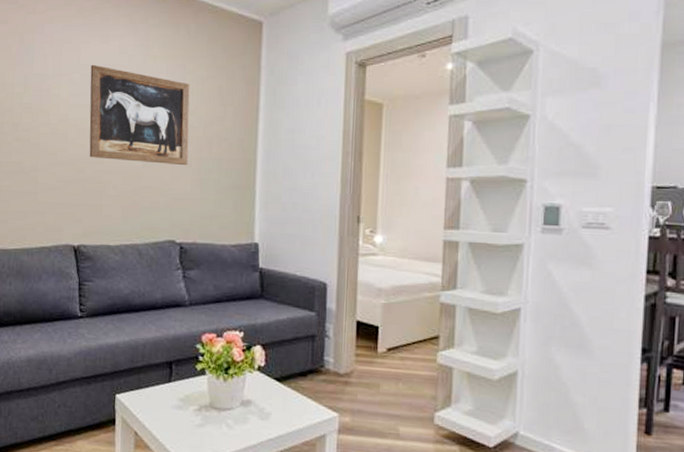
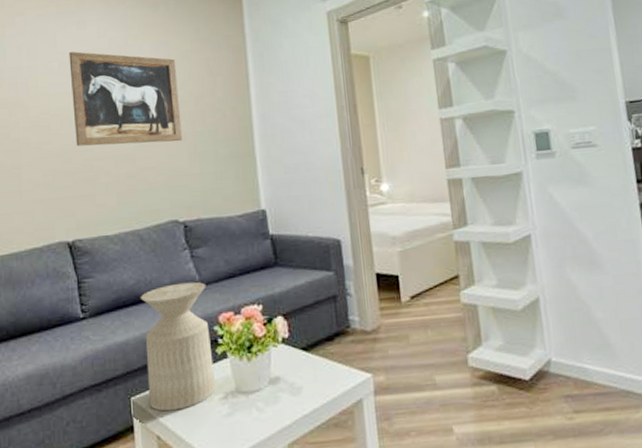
side table: none [131,299,194,413] -> present [140,281,216,412]

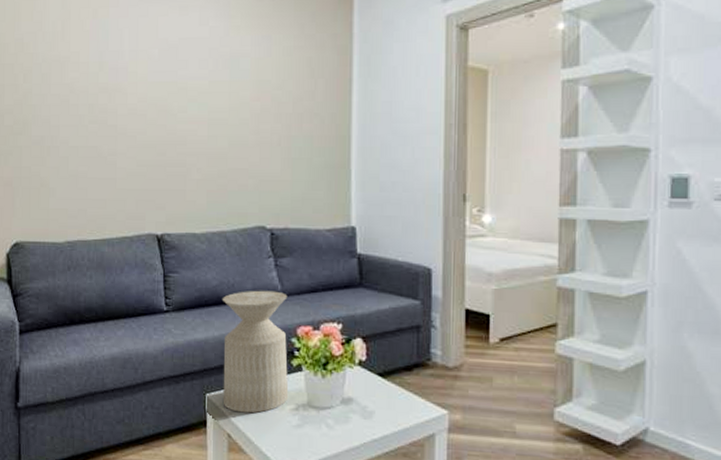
wall art: present [69,51,183,147] -> none [169,38,277,145]

